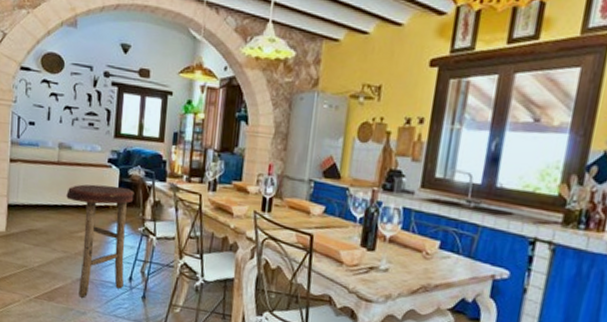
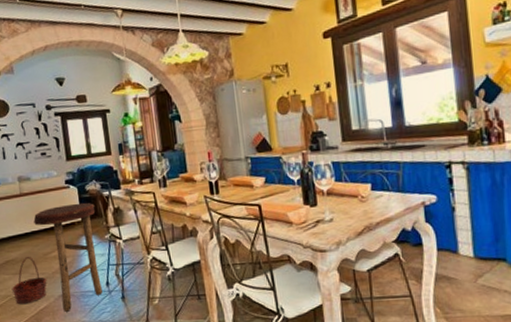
basket: none [29,230,68,280] -> present [11,257,47,305]

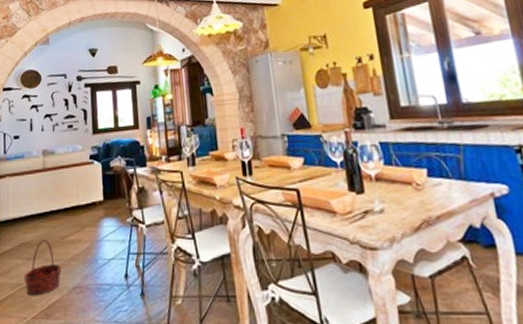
stool: present [33,202,103,312] -> none [54,180,120,308]

